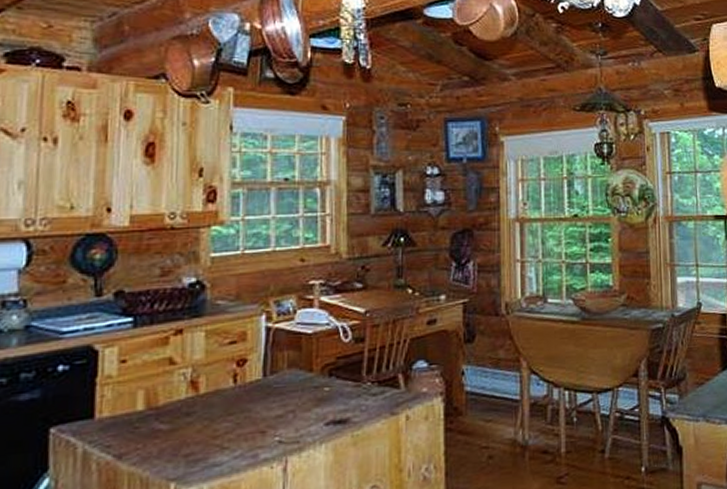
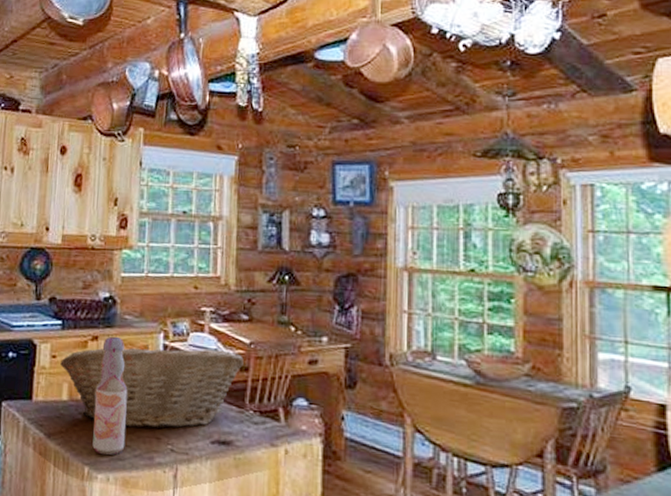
fruit basket: none [133,323,359,427] -> present [60,345,244,430]
bottle: none [180,326,223,465] -> present [92,336,128,456]

